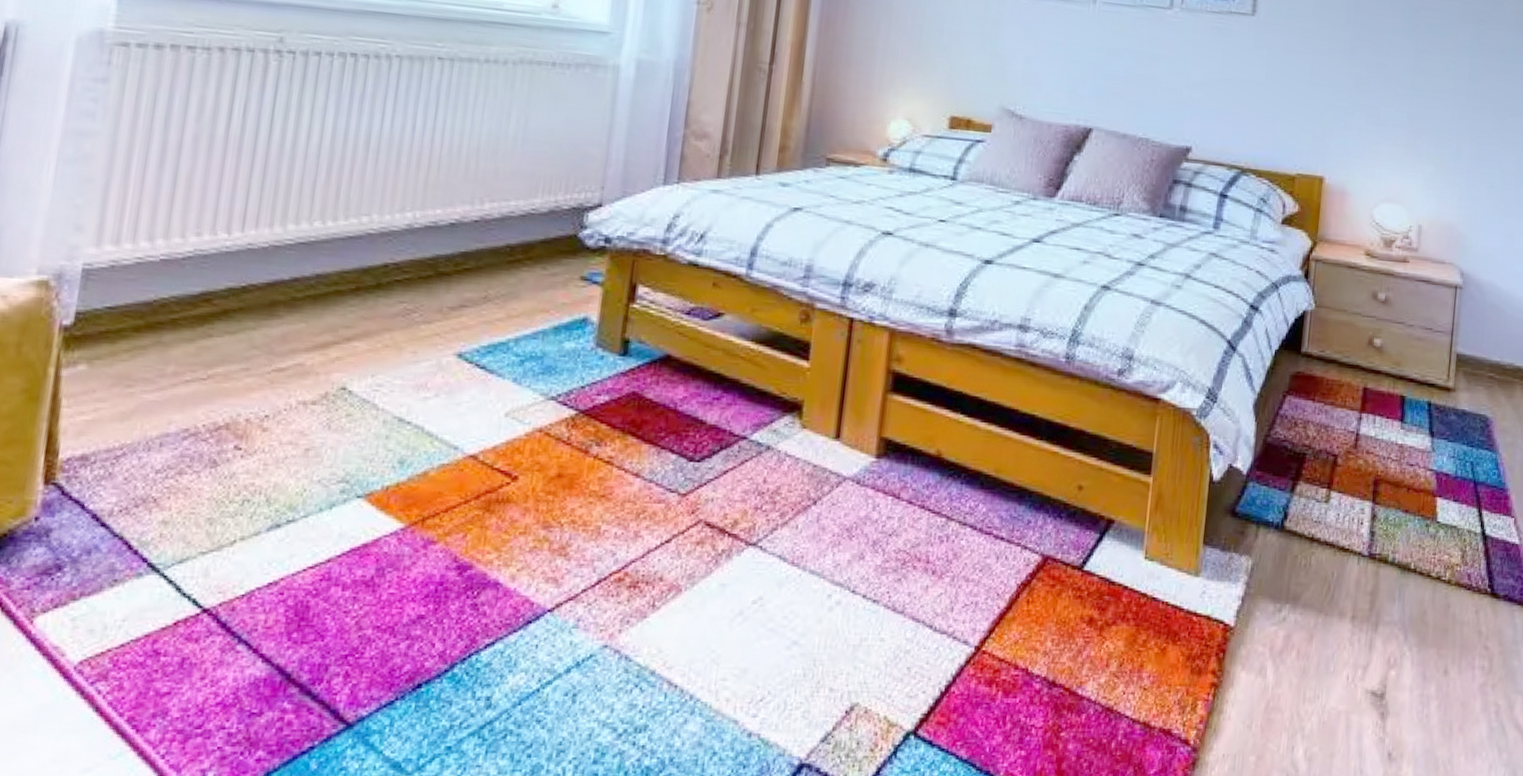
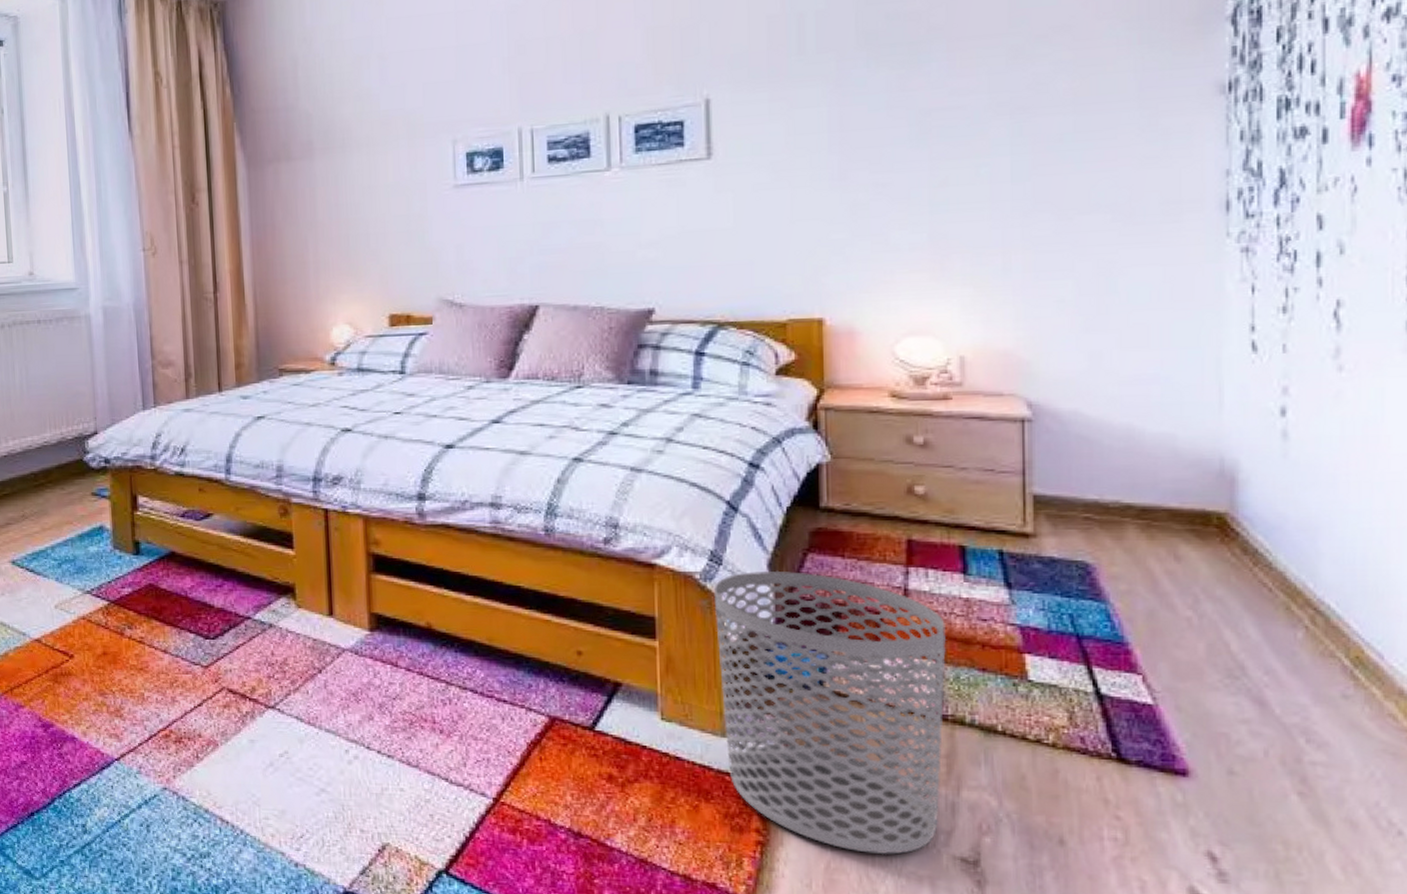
waste bin: none [1197,410,1383,692] -> present [714,570,946,855]

